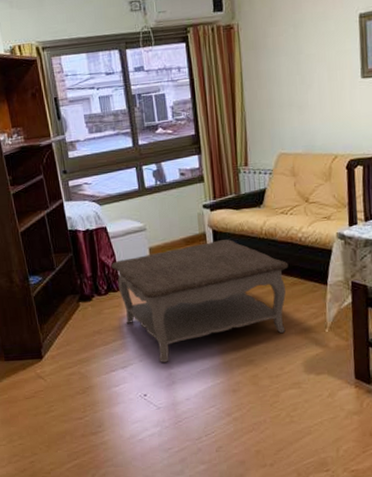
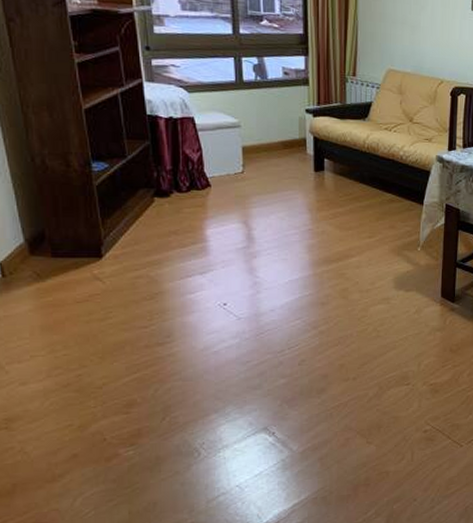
coffee table: present [111,239,289,363] -> none [196,148,388,270]

